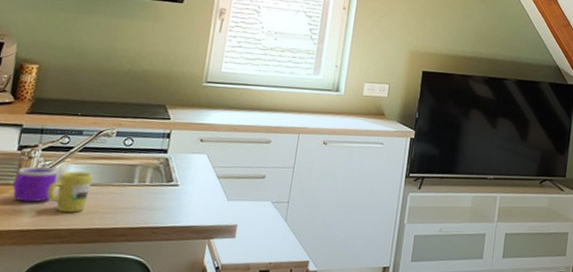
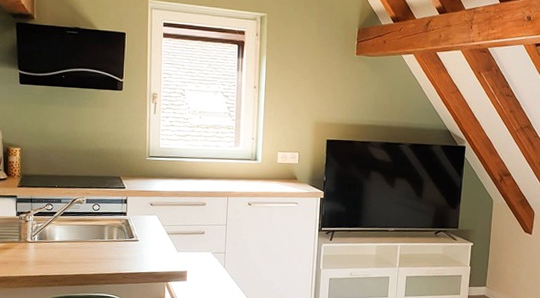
mug: present [12,166,58,203] -> none [18,228,48,255]
mug: present [47,171,94,213] -> none [43,231,74,263]

